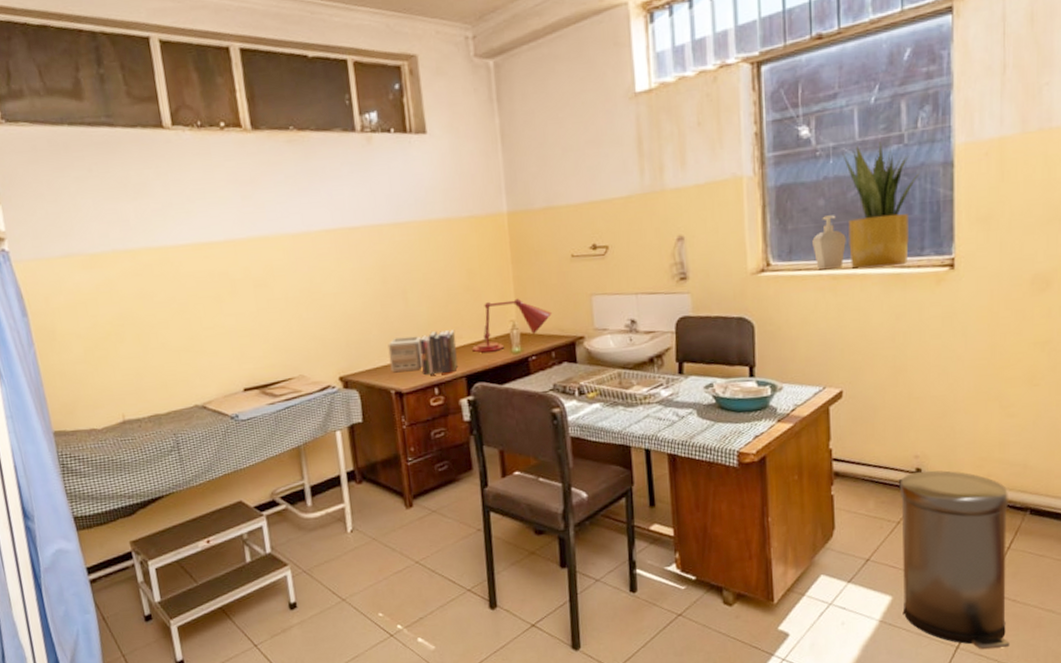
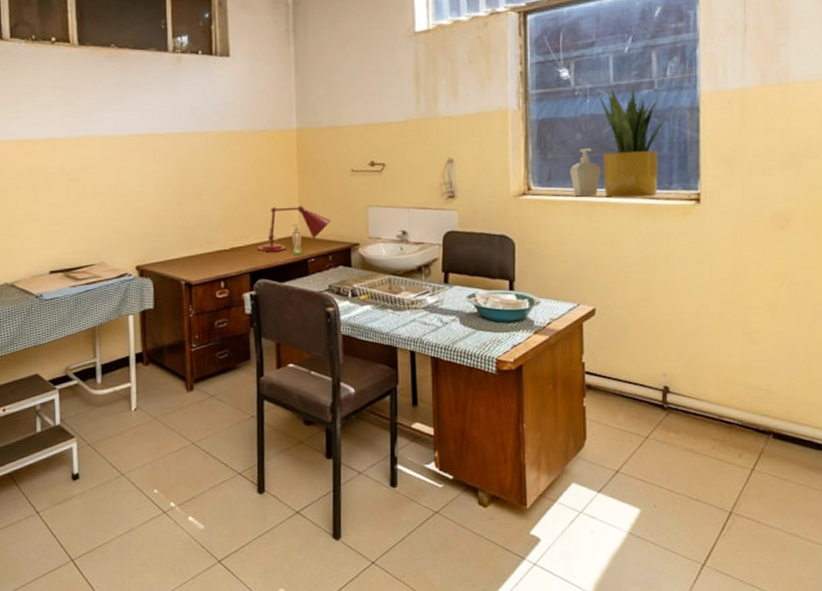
desk organizer: present [388,336,424,373] -> none [182,233,213,266]
books: present [419,330,459,374] -> none [210,230,244,269]
pedal bin: present [898,470,1010,650] -> none [647,389,755,569]

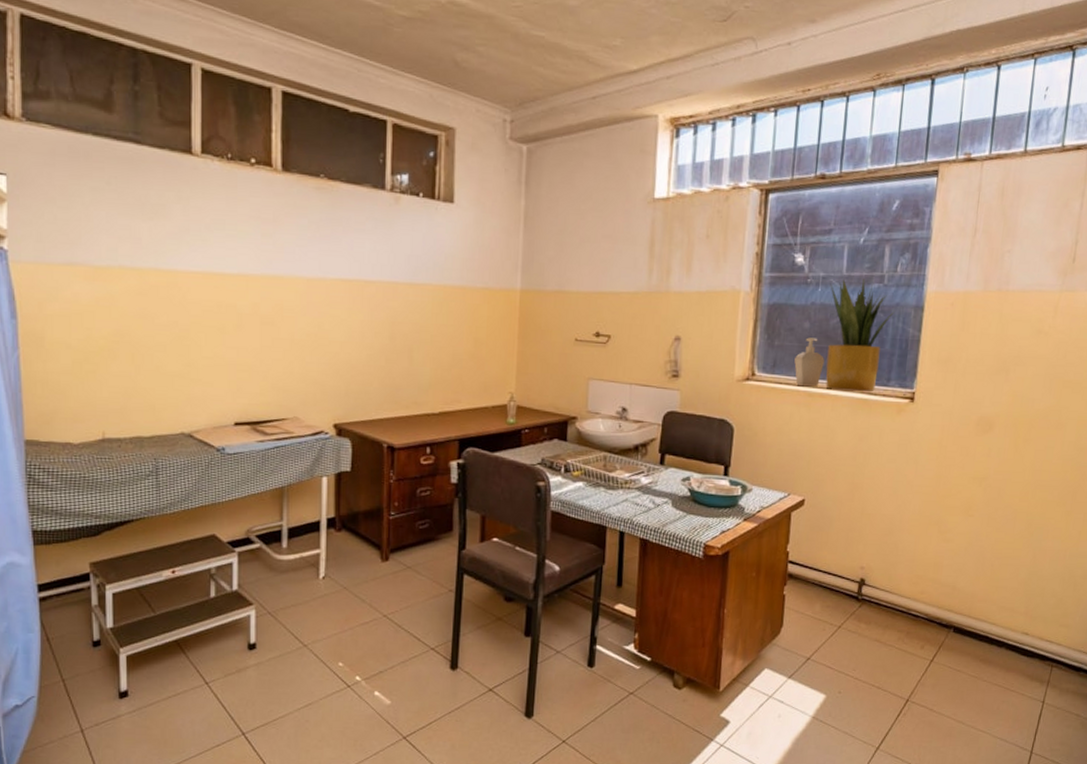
desk lamp: present [258,205,332,252] -> none [469,372,550,420]

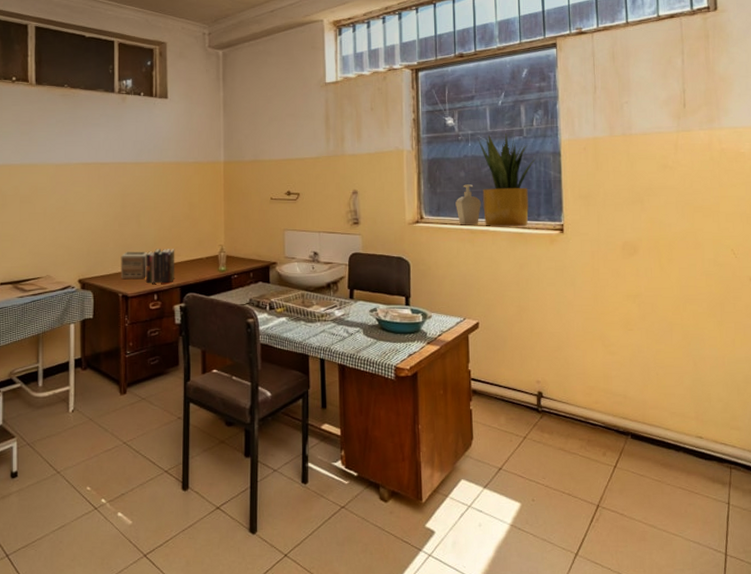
desk organizer: none [386,393,422,428] -> present [120,251,148,280]
books: none [418,392,455,434] -> present [146,249,175,283]

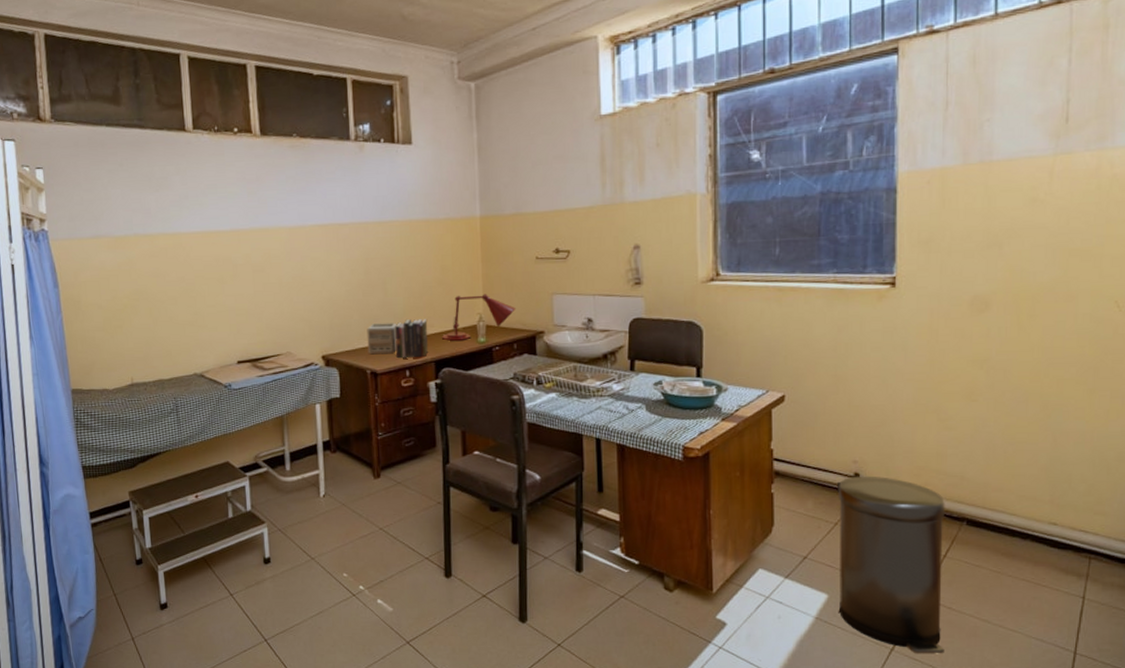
desk lamp: none [188,228,253,269] -> present [442,294,517,341]
soap bottle: present [455,184,481,225] -> none [760,232,792,282]
planter: present [478,133,536,227] -> none [790,167,864,283]
pedal bin: none [524,394,620,558] -> present [836,476,945,654]

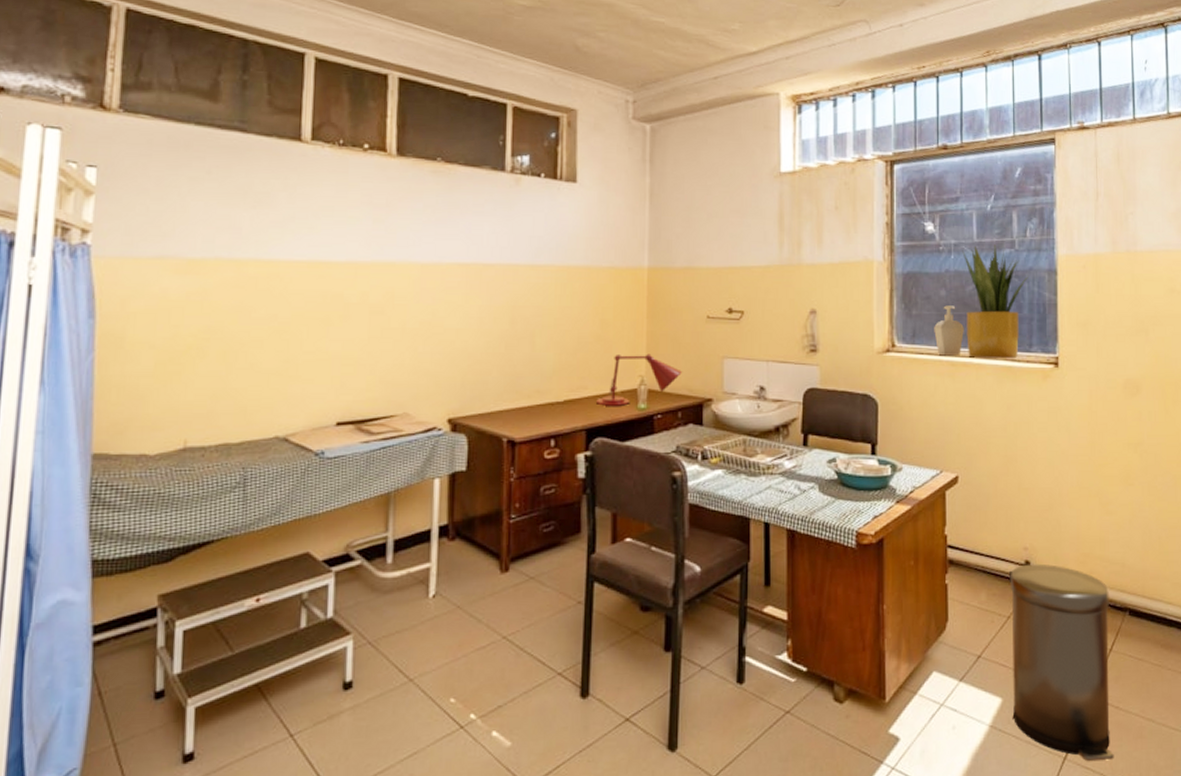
desk organizer: present [367,323,398,355] -> none [506,382,545,420]
books: present [395,319,429,358] -> none [541,379,581,424]
soap bottle: none [760,232,792,282] -> present [934,305,964,356]
planter: none [790,167,864,283] -> present [962,244,1028,359]

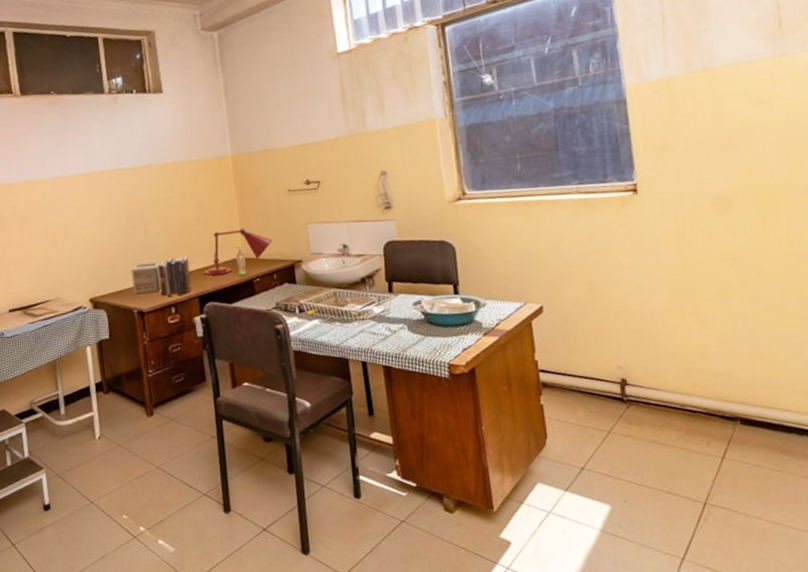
desk organizer: none [506,382,545,420] -> present [131,262,162,295]
books: none [541,379,581,424] -> present [158,256,192,296]
soap bottle: present [934,305,964,356] -> none [502,149,534,198]
planter: present [962,244,1028,359] -> none [523,85,596,195]
pedal bin: present [1008,563,1114,762] -> none [604,381,737,562]

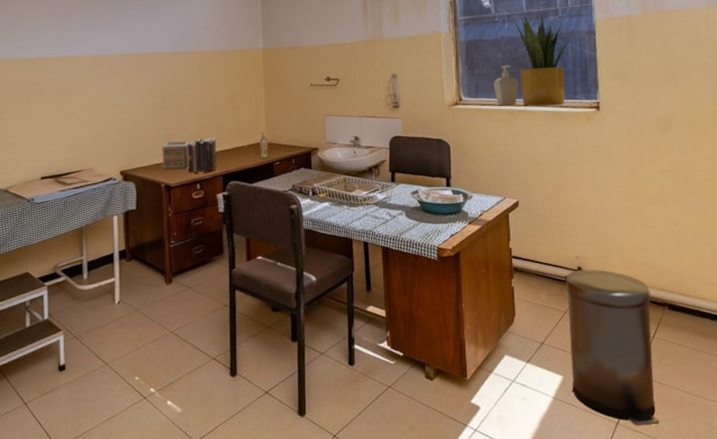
desk lamp: present [204,228,274,276] -> none [229,115,294,157]
soap bottle: none [502,149,534,198] -> present [493,65,519,106]
planter: none [523,85,596,195] -> present [514,13,571,107]
pedal bin: none [604,381,737,562] -> present [564,269,659,426]

